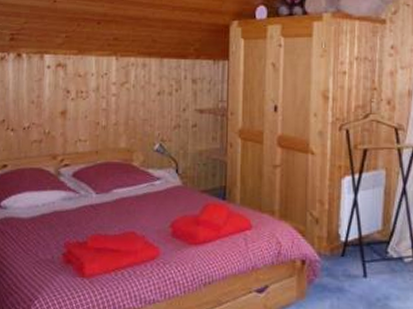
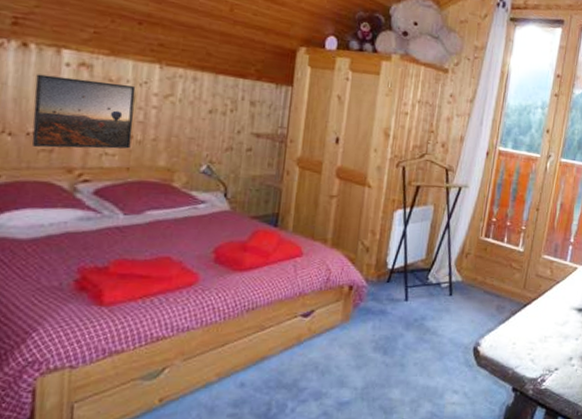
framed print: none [27,77,99,140] -> present [31,74,136,149]

